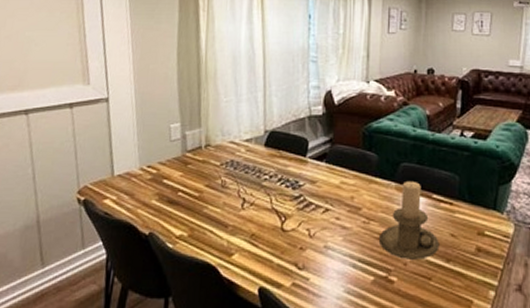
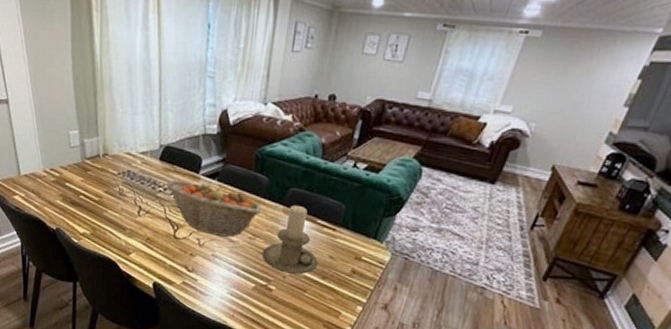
fruit basket: none [272,165,374,224] -> present [166,179,262,237]

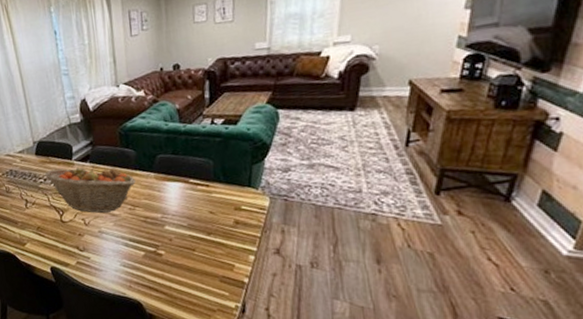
candle holder: present [263,205,318,275] -> none [145,169,200,236]

